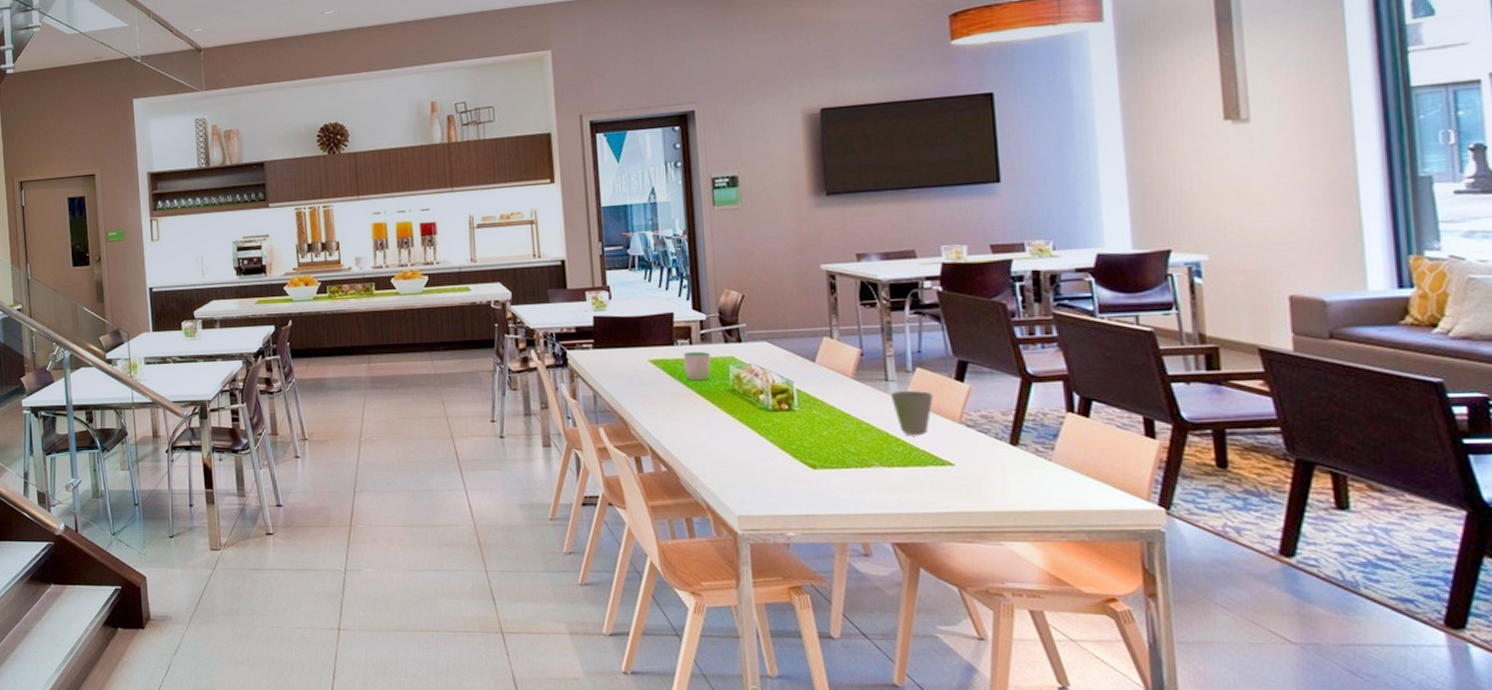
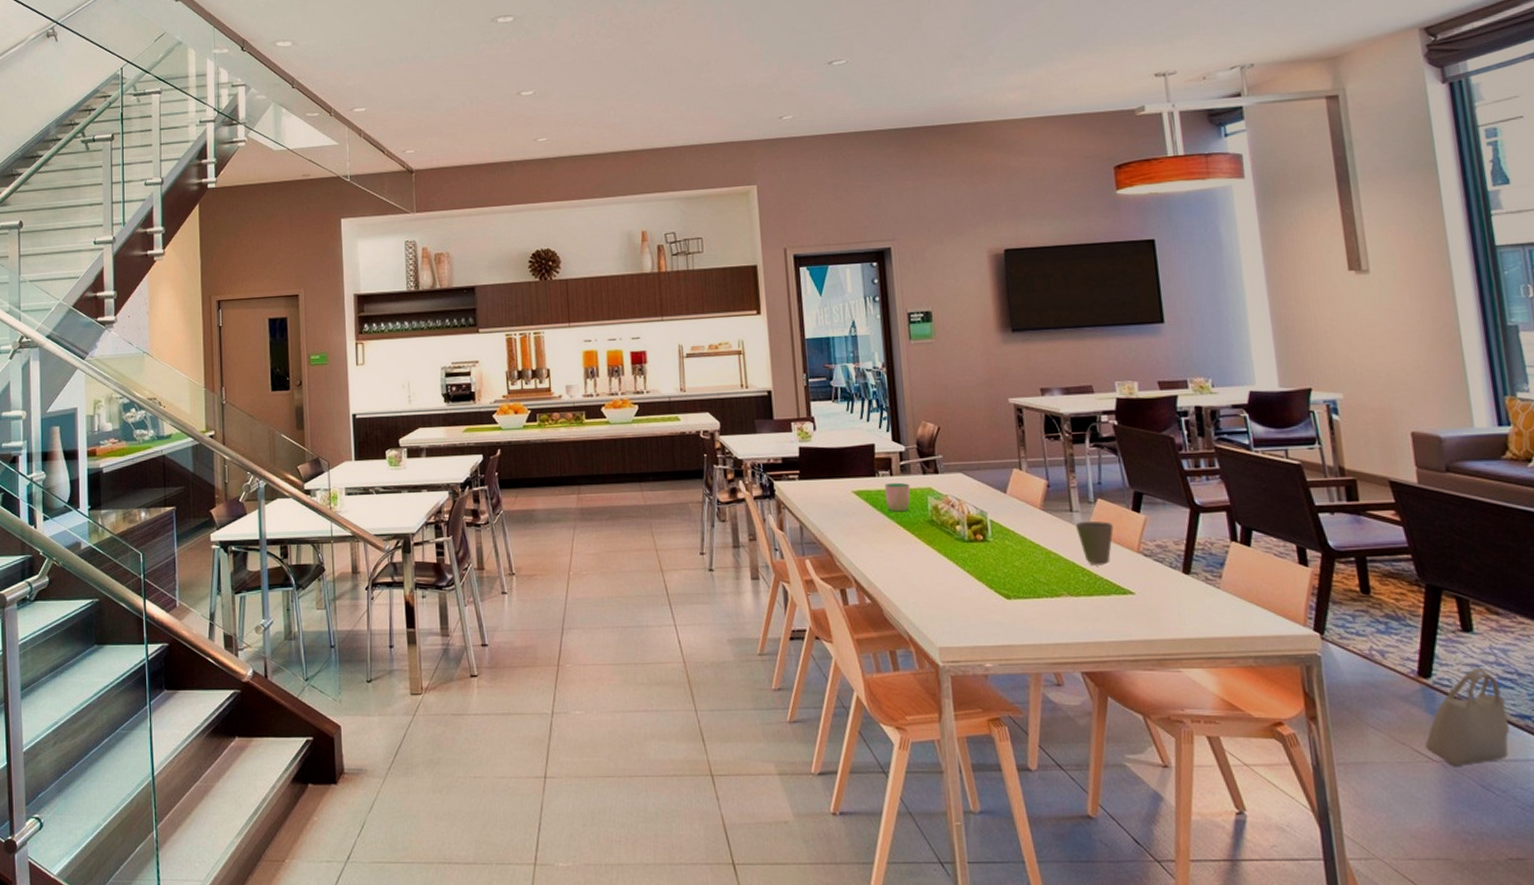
handbag: none [1283,547,1387,649] -> present [1425,667,1511,766]

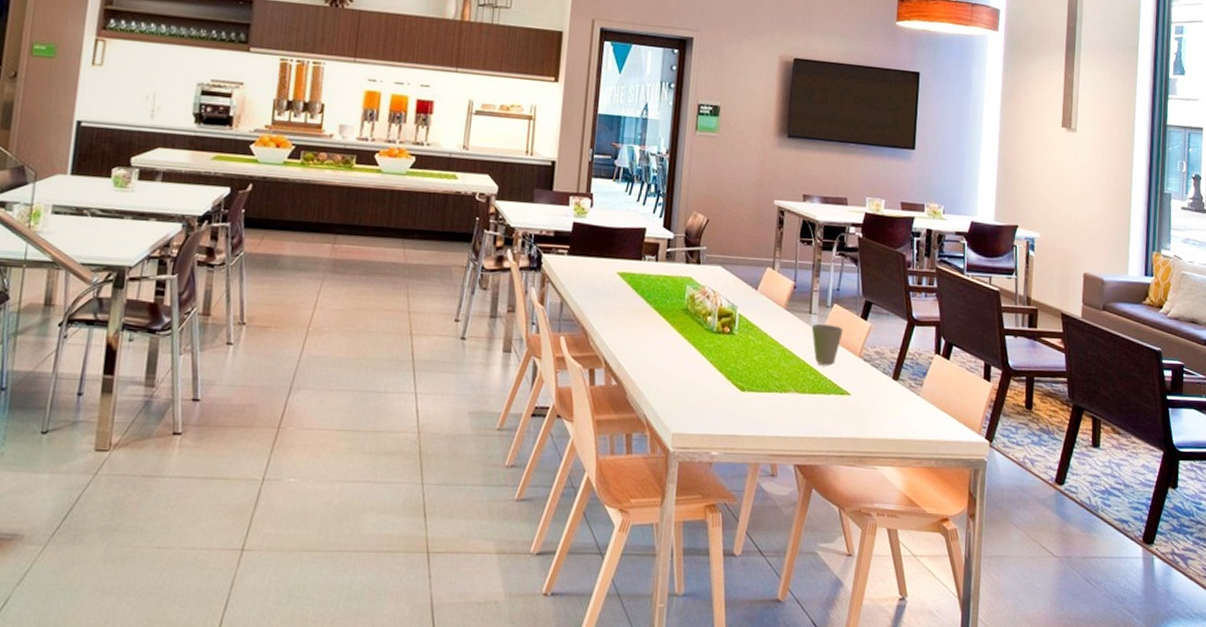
cup: present [884,482,911,512] -> none [647,268,673,298]
handbag: present [1425,667,1511,766] -> none [1050,477,1112,561]

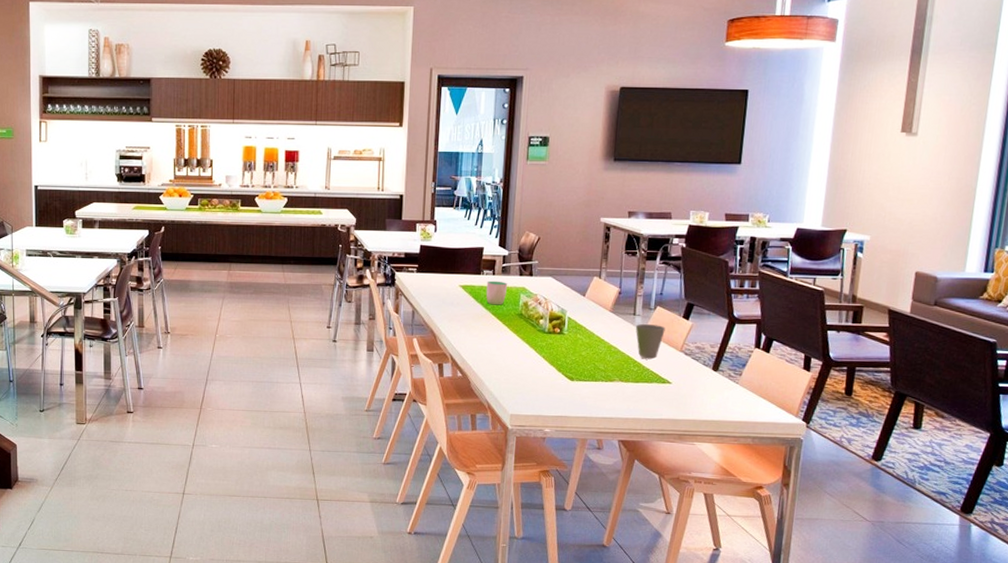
cup: none [647,268,673,298] -> present [486,280,508,306]

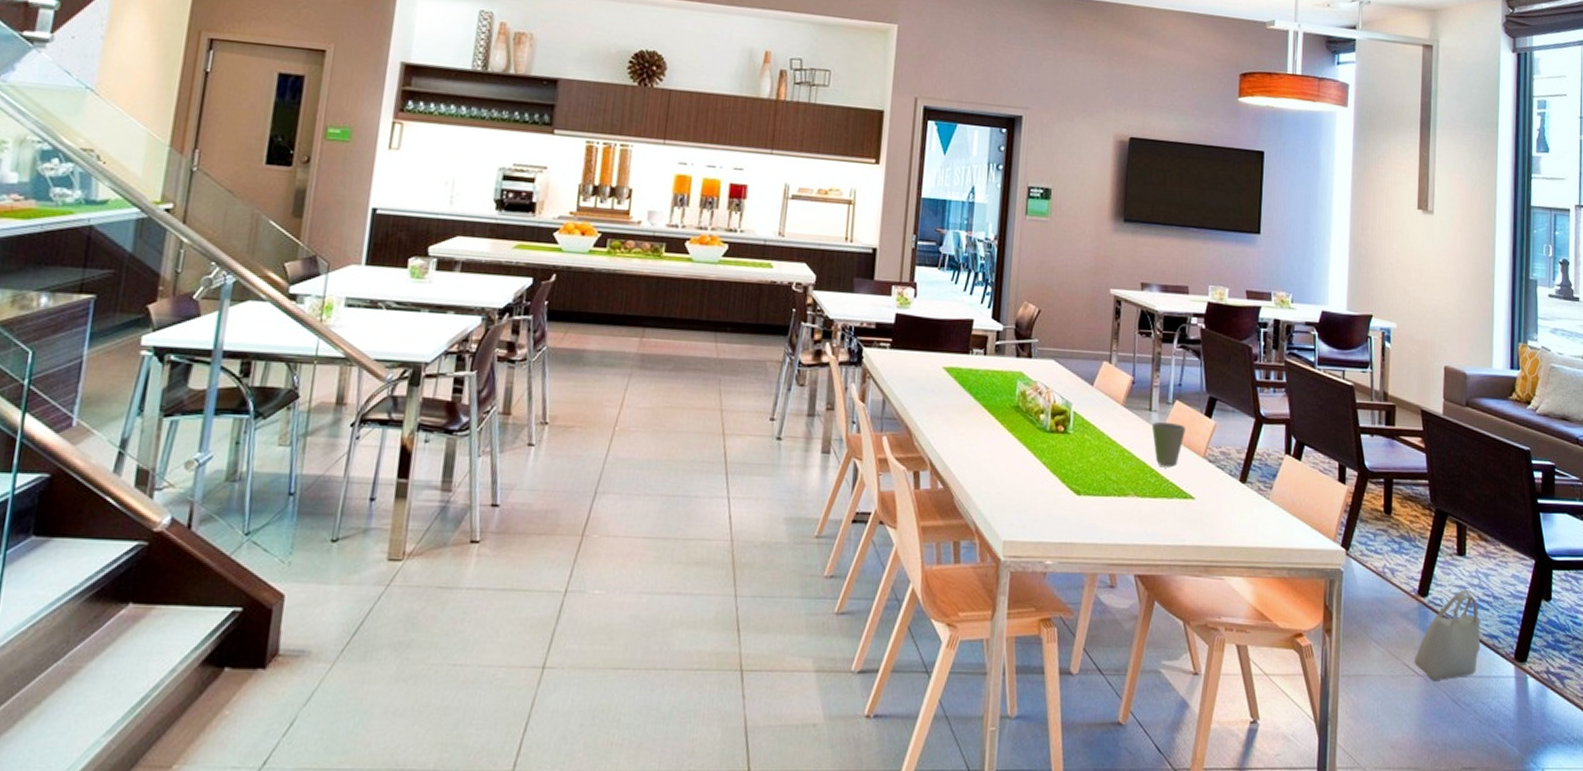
cup: present [486,280,508,306] -> none [975,362,1002,395]
handbag: none [863,455,930,525] -> present [1414,589,1481,680]

